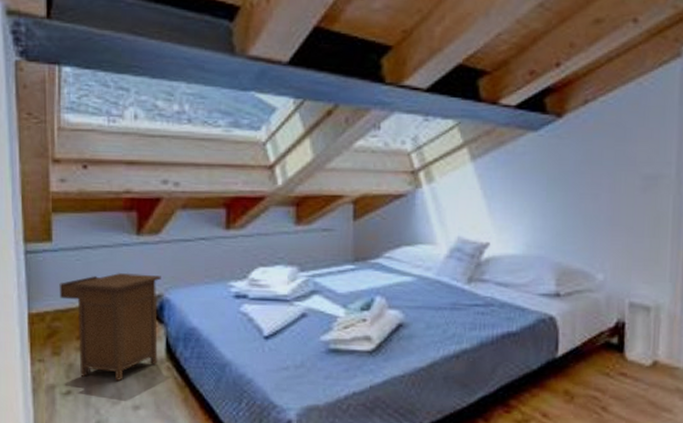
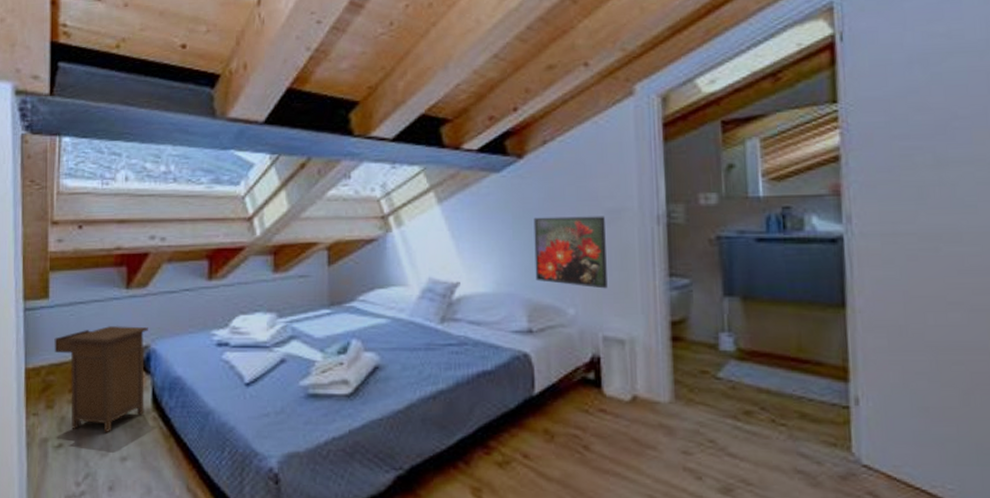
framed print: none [566,180,641,256] -> present [533,216,608,289]

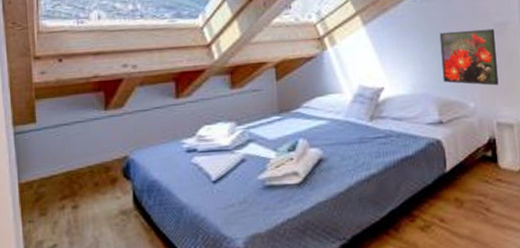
nightstand: present [54,325,148,432] -> none [43,141,127,231]

